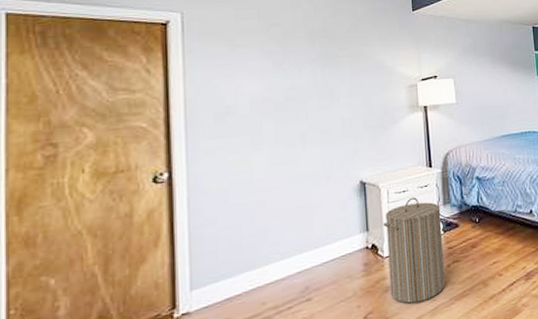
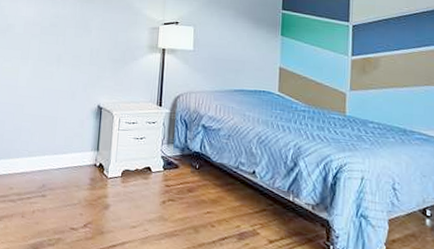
laundry hamper: present [384,197,446,304] -> none [109,130,164,228]

